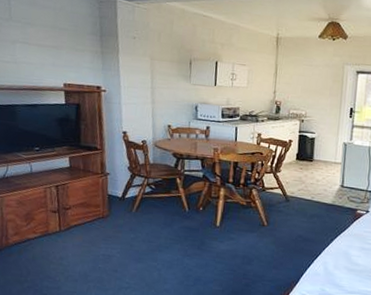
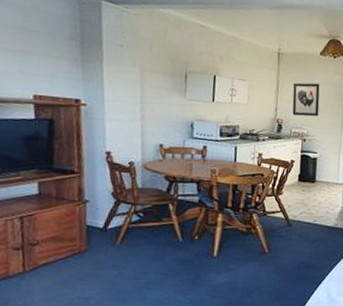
wall art: none [290,65,319,98] -> present [292,83,320,117]

